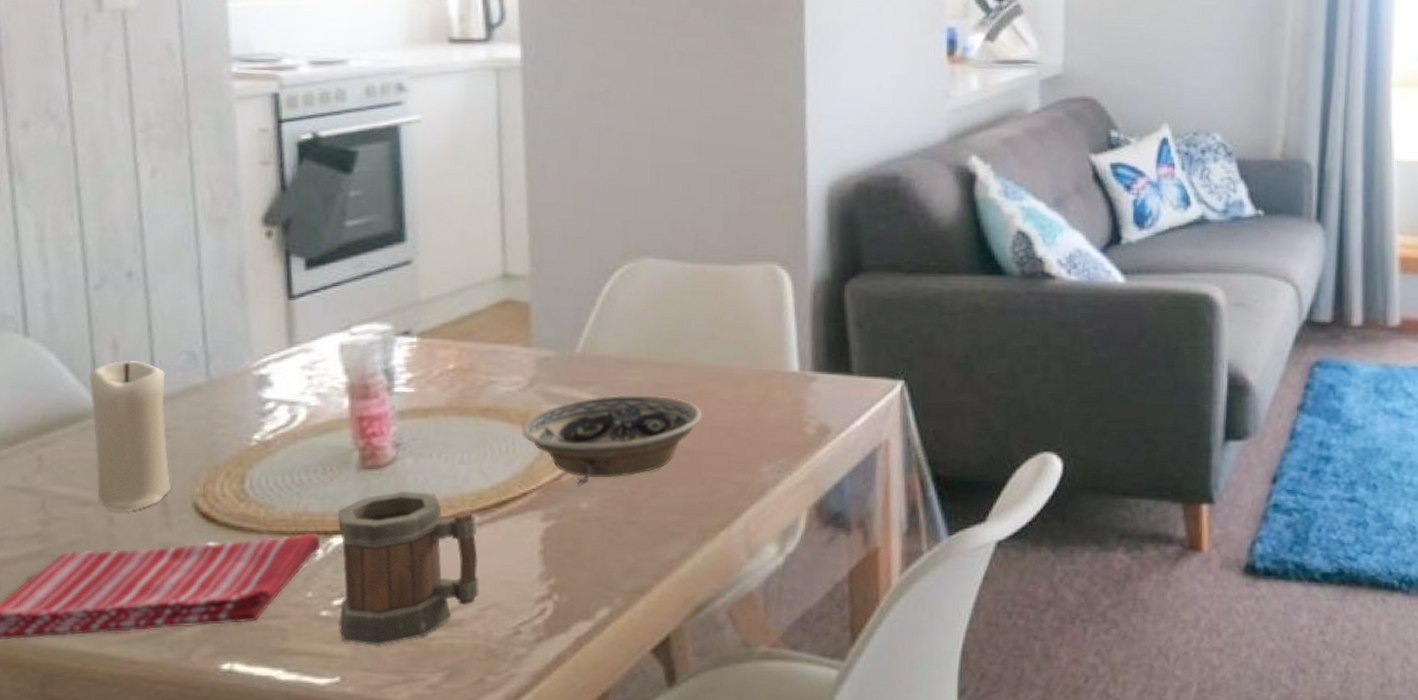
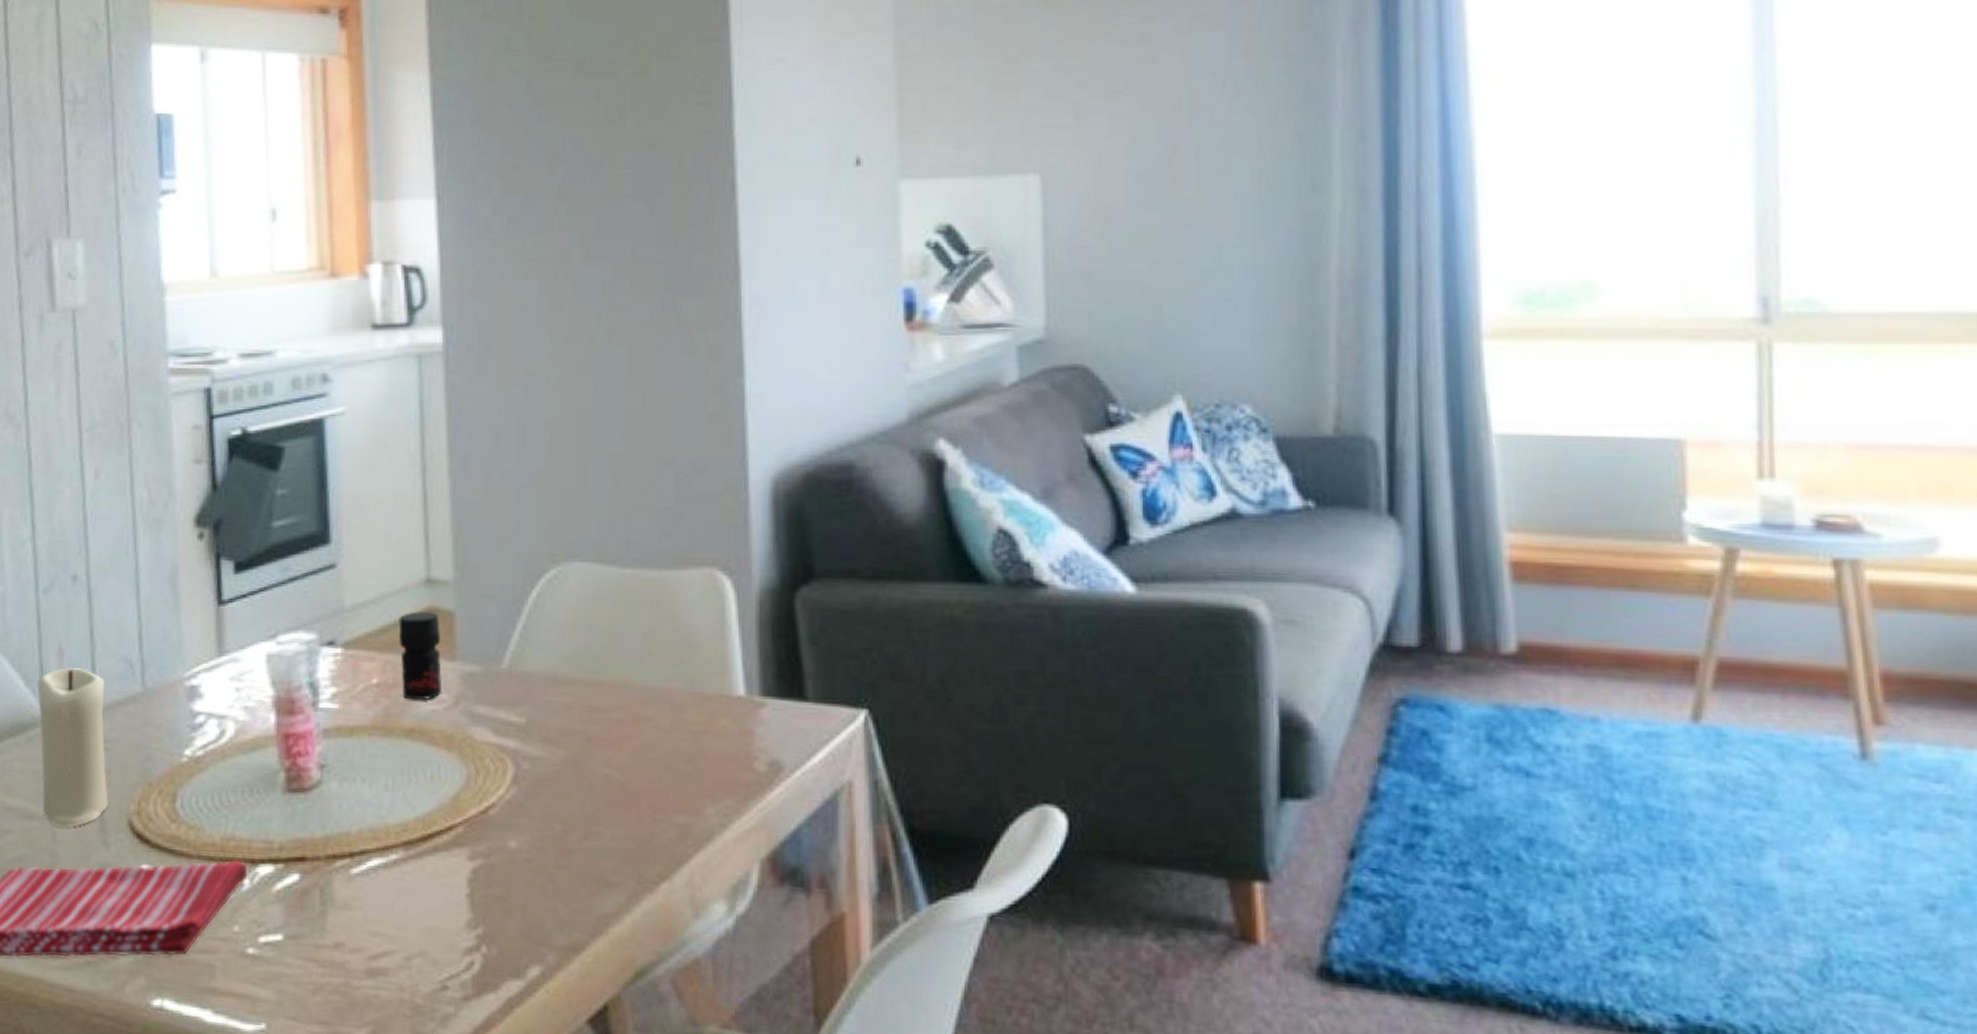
mug: present [338,491,480,646] -> none [264,818,406,992]
jar: none [474,302,518,383] -> present [398,610,442,701]
bowl: present [522,395,702,487] -> none [447,718,638,822]

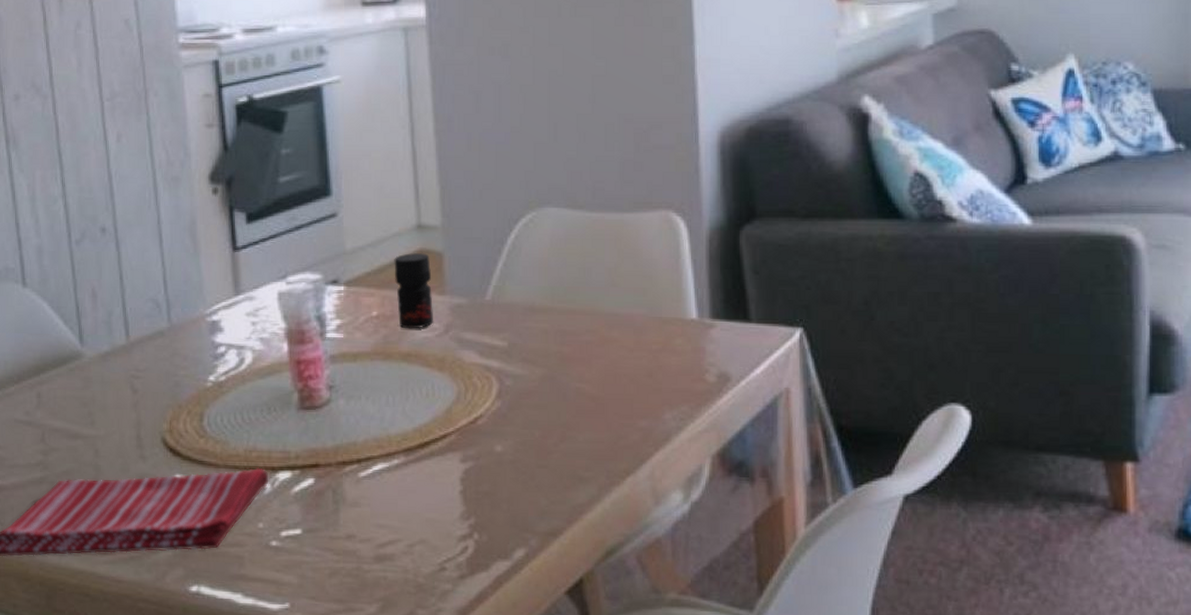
candle: present [37,668,108,828] -> none [74,308,143,445]

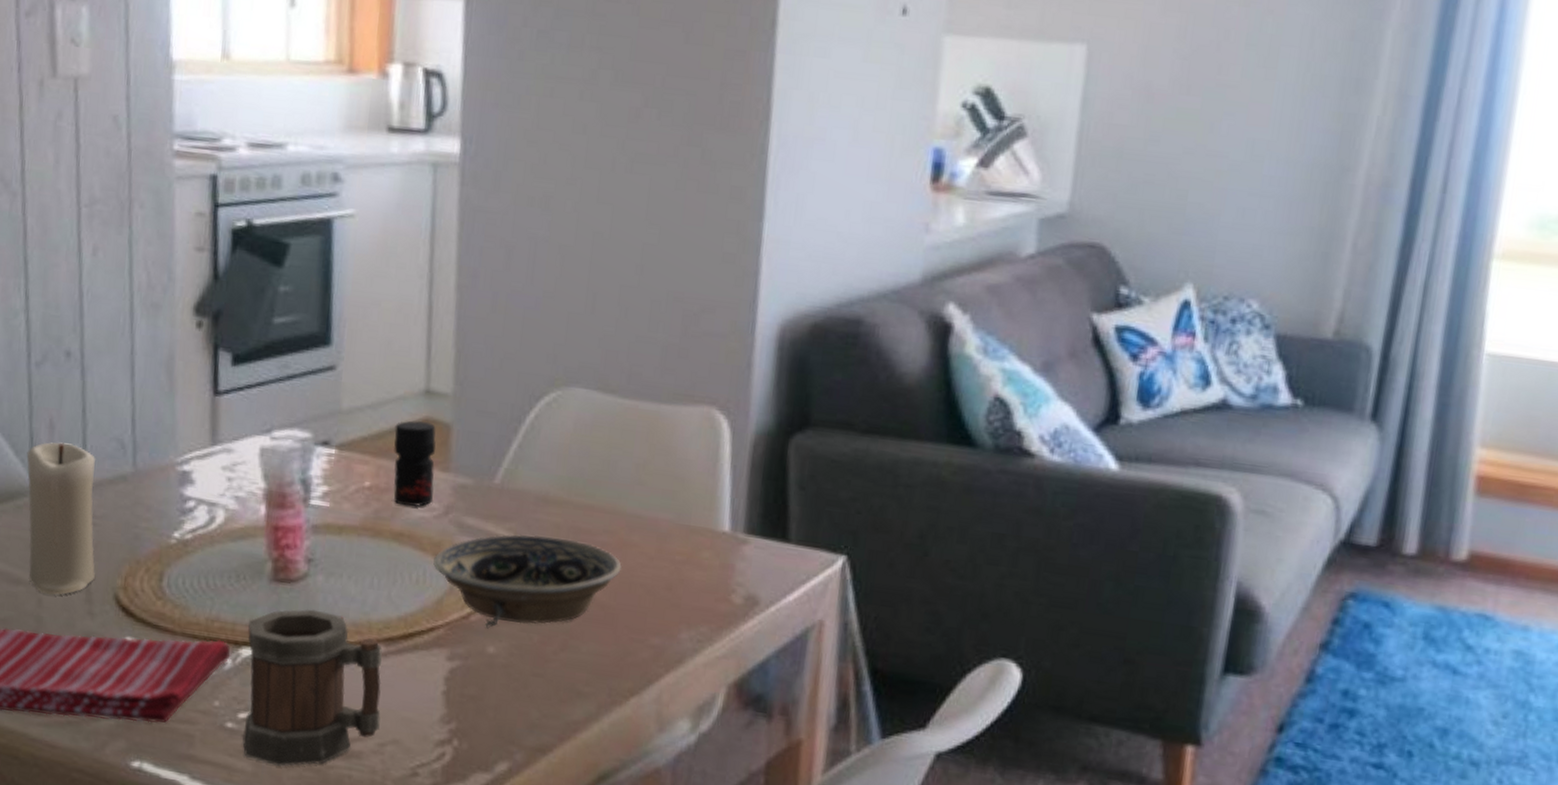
candle: none [74,308,143,445] -> present [26,442,96,595]
mug: none [283,430,408,576] -> present [242,608,382,767]
bowl: none [440,341,606,430] -> present [433,534,622,629]

